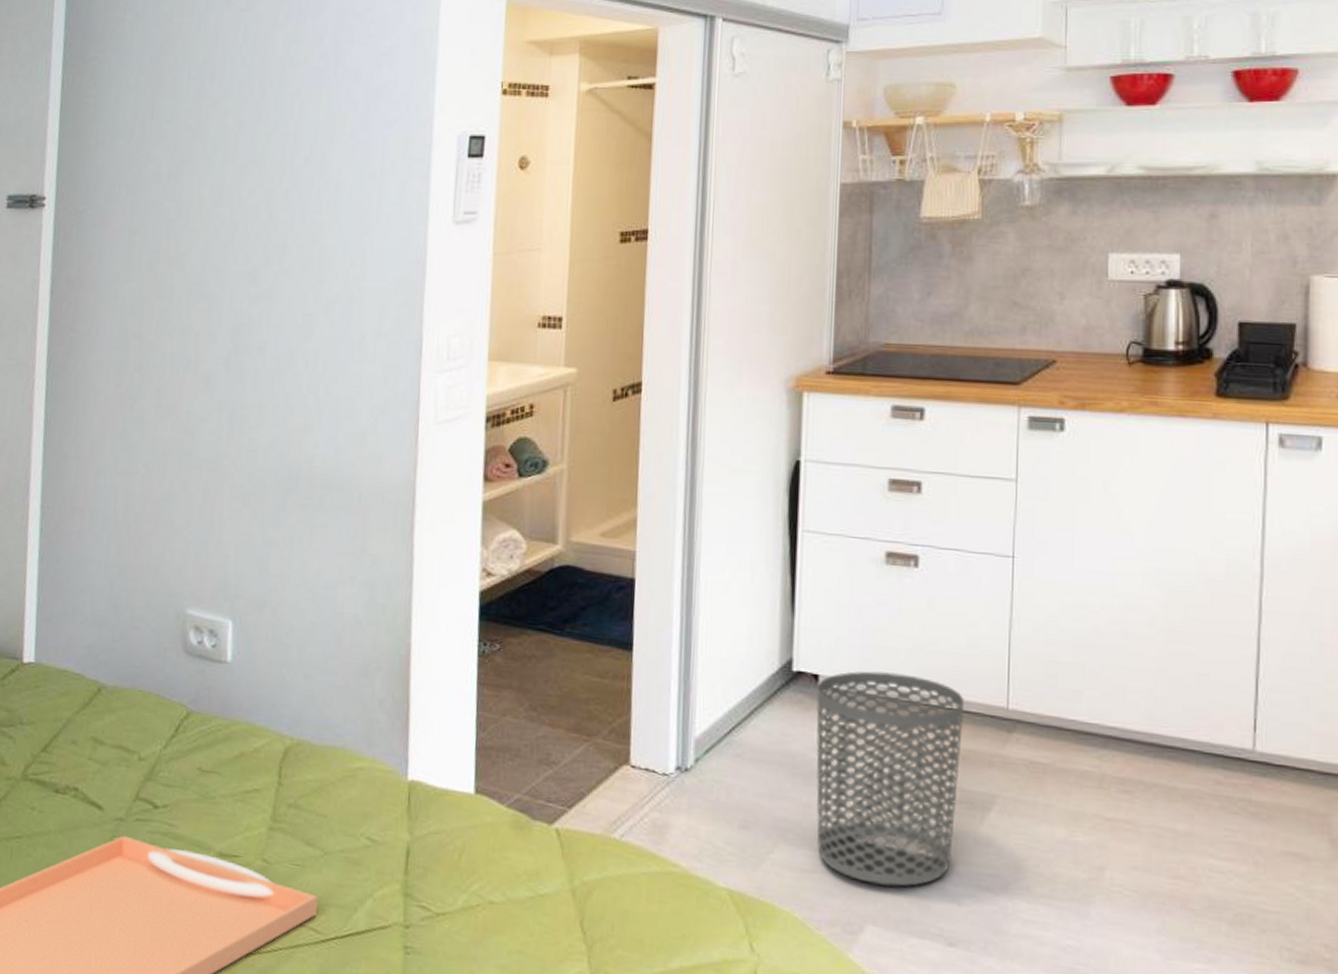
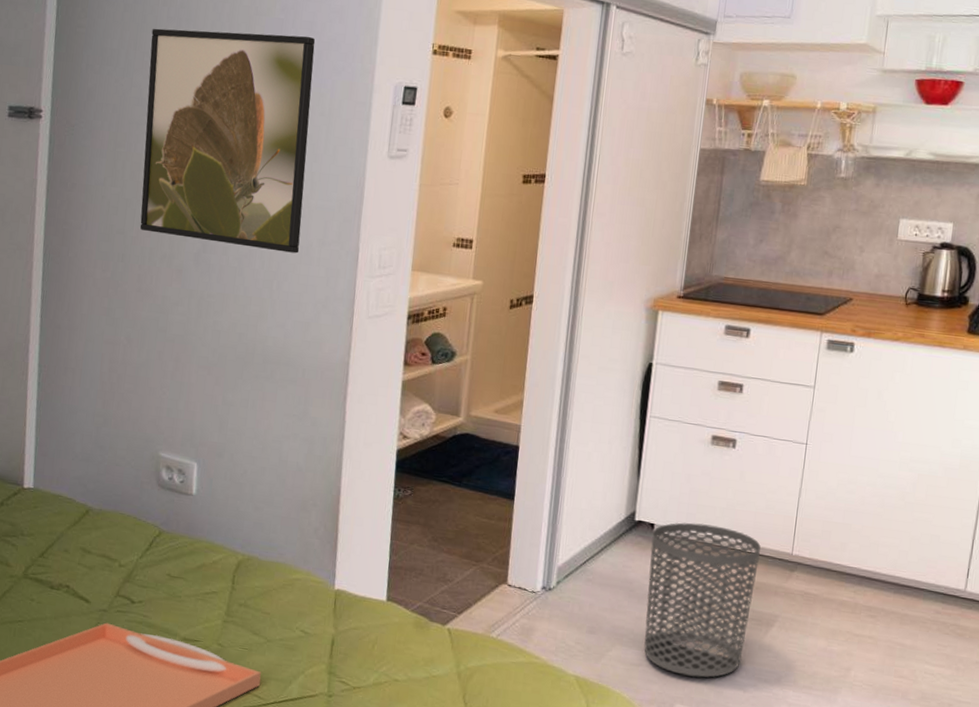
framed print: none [159,85,362,349] -> present [140,28,316,254]

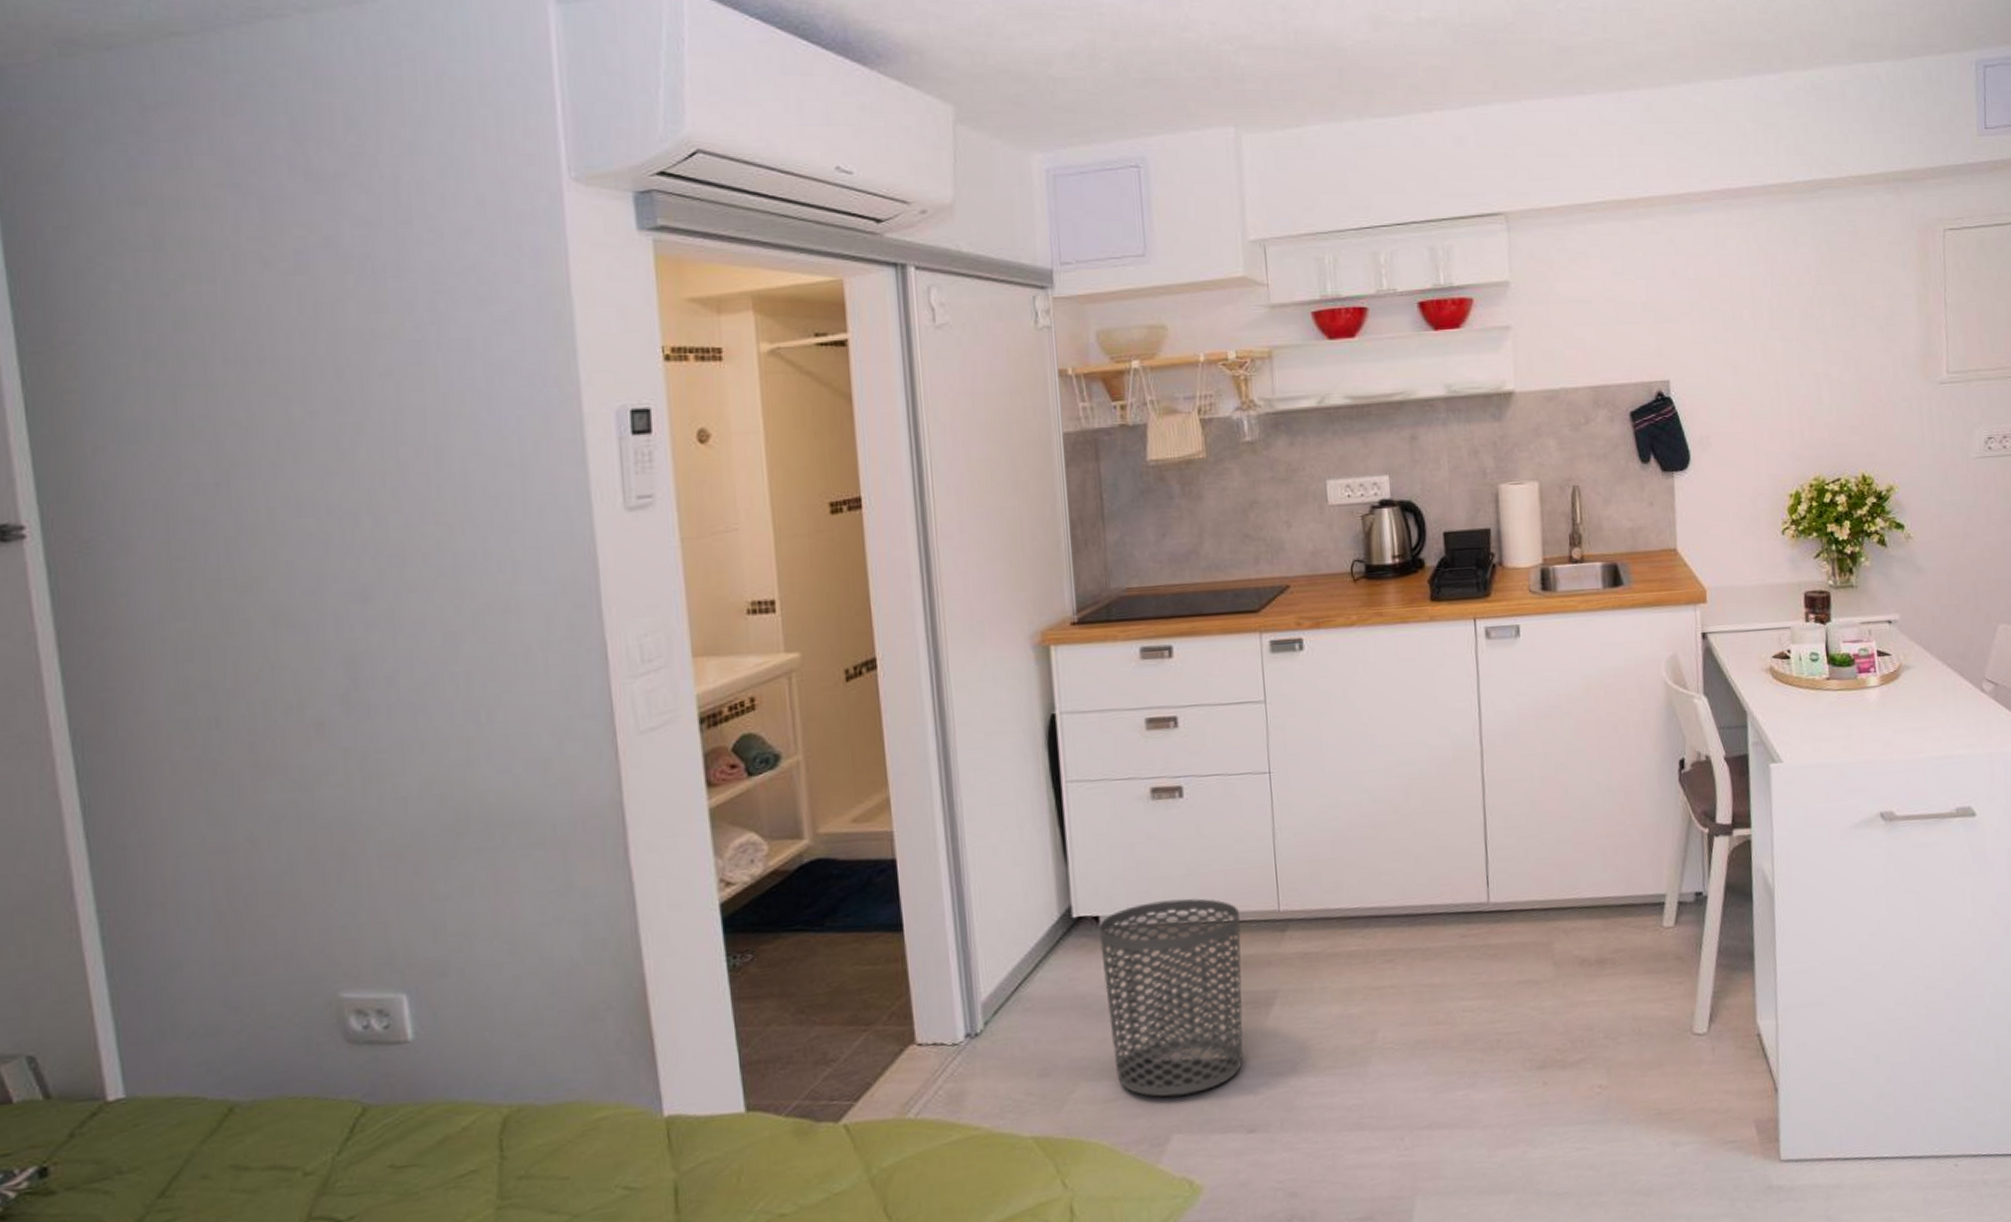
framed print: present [140,28,316,254] -> none [200,359,513,677]

